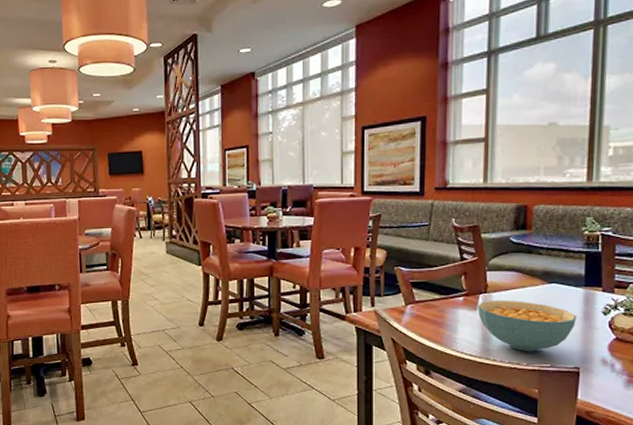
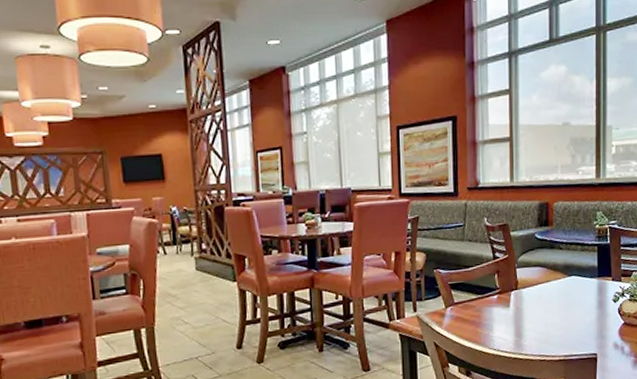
cereal bowl: present [478,300,577,352] -> none [510,295,593,344]

